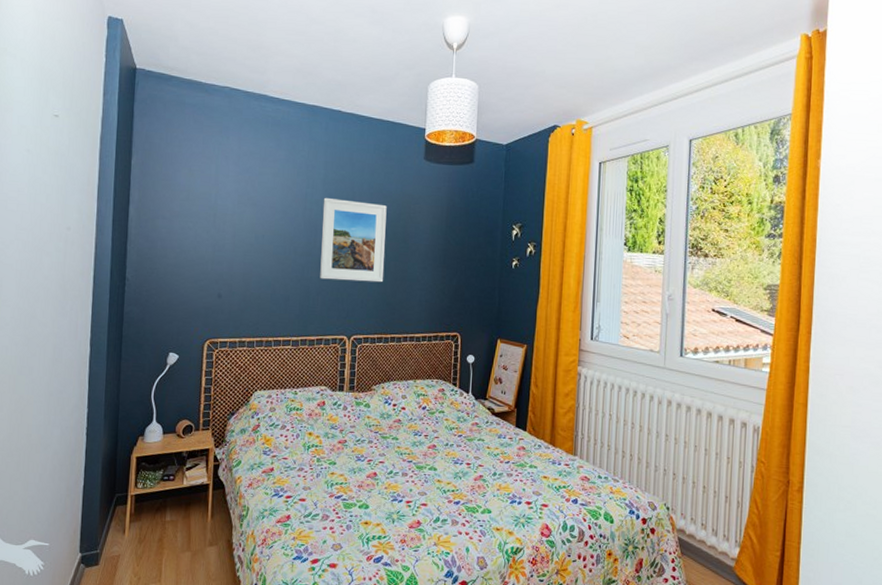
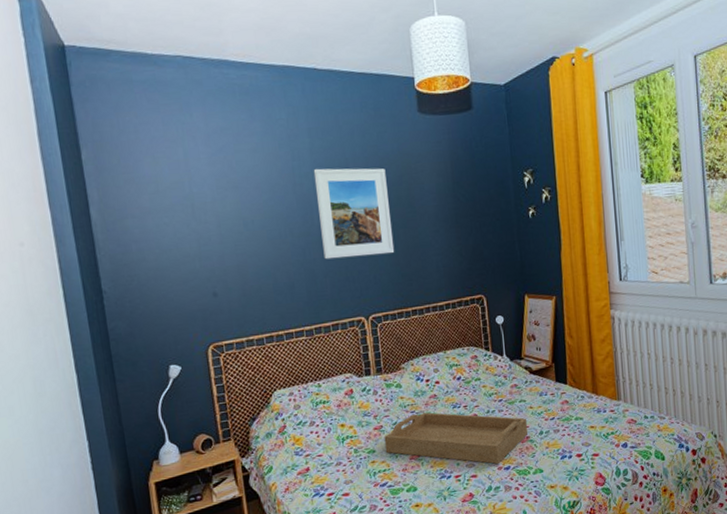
serving tray: none [345,434,482,498] -> present [384,412,528,465]

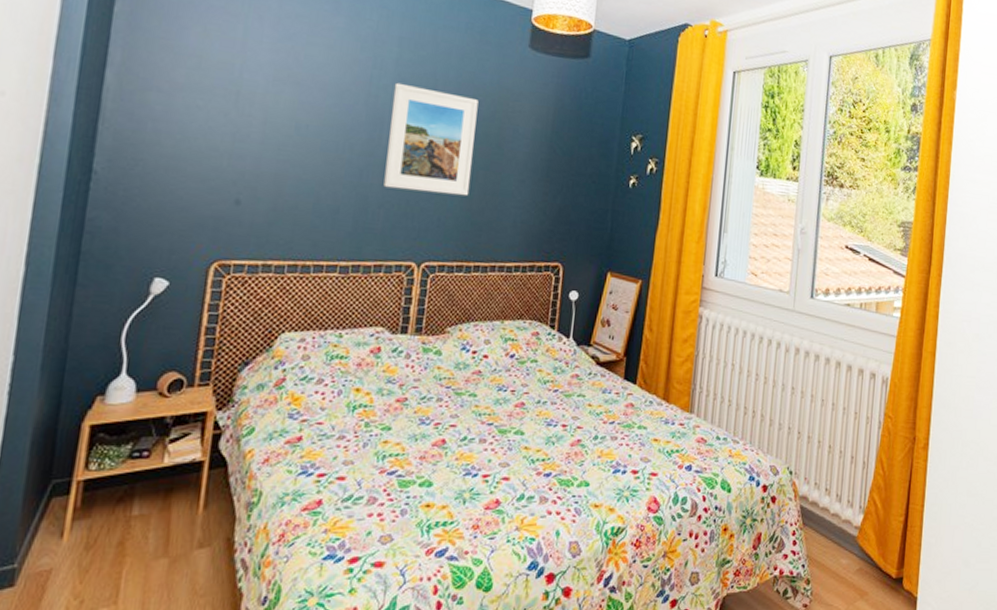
serving tray: present [384,412,528,465] -> none [403,390,582,469]

